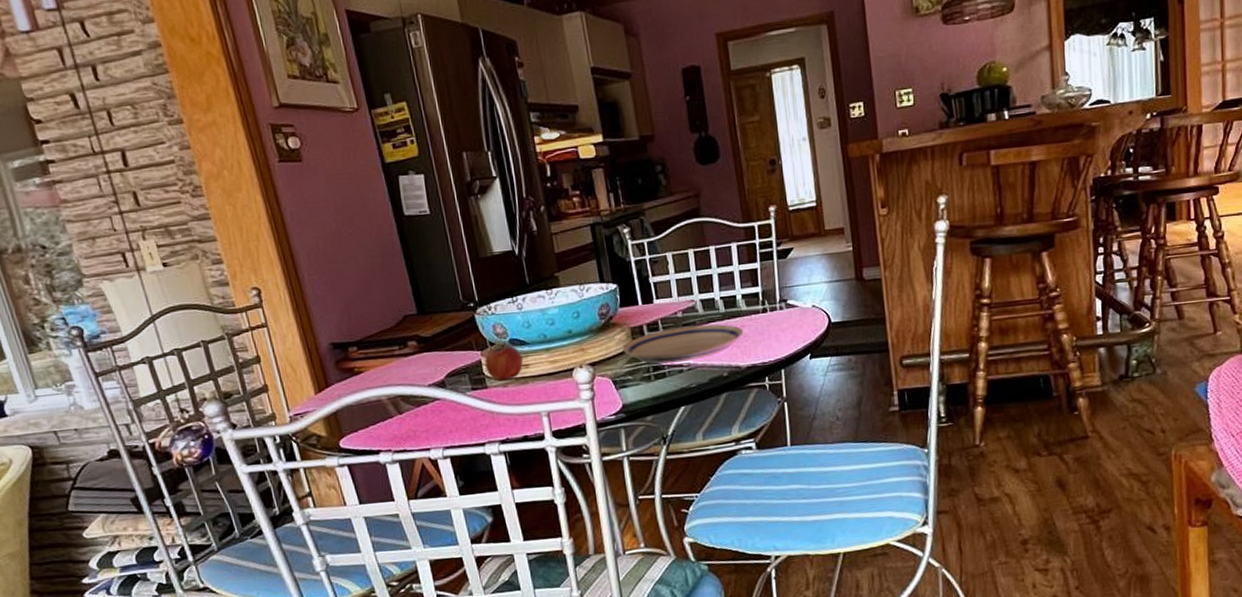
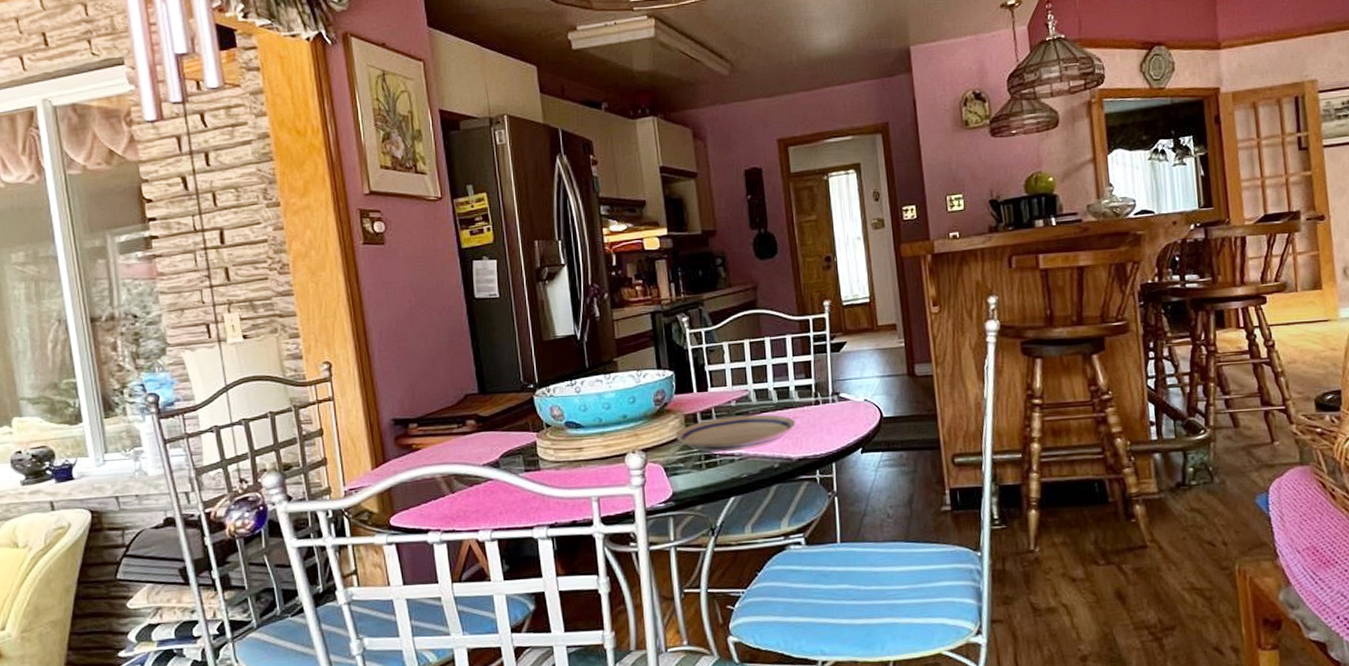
apple: present [484,342,523,381] -> none [539,424,577,463]

